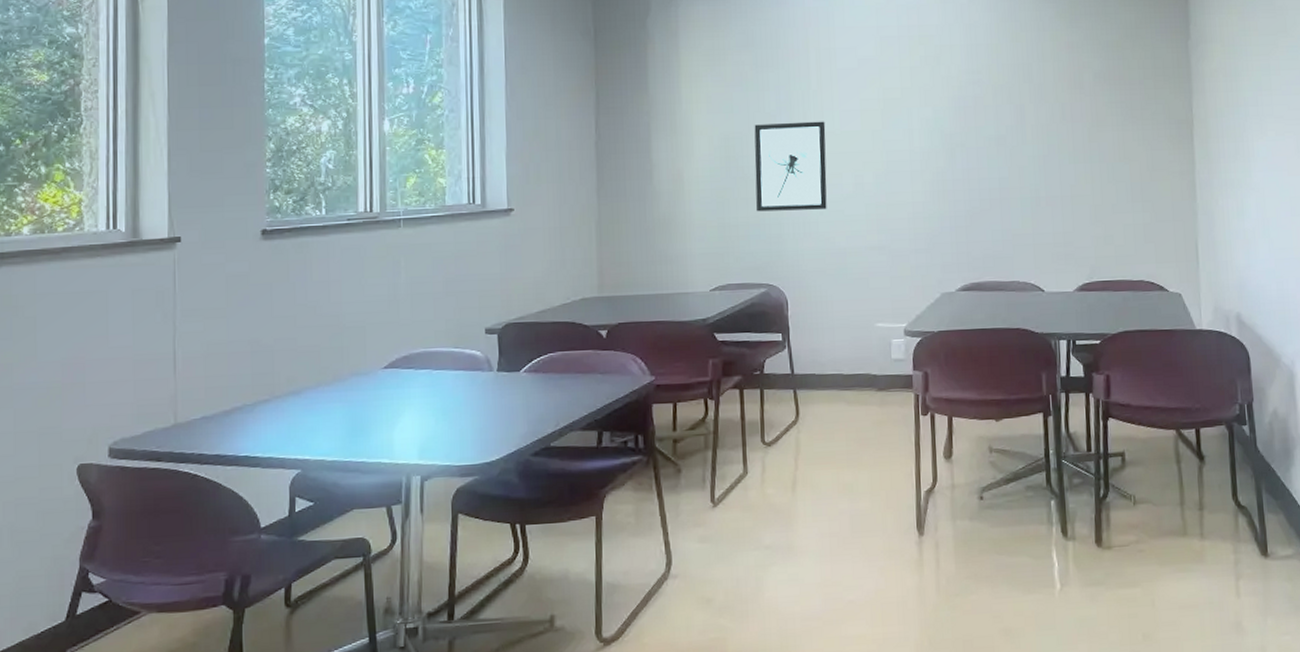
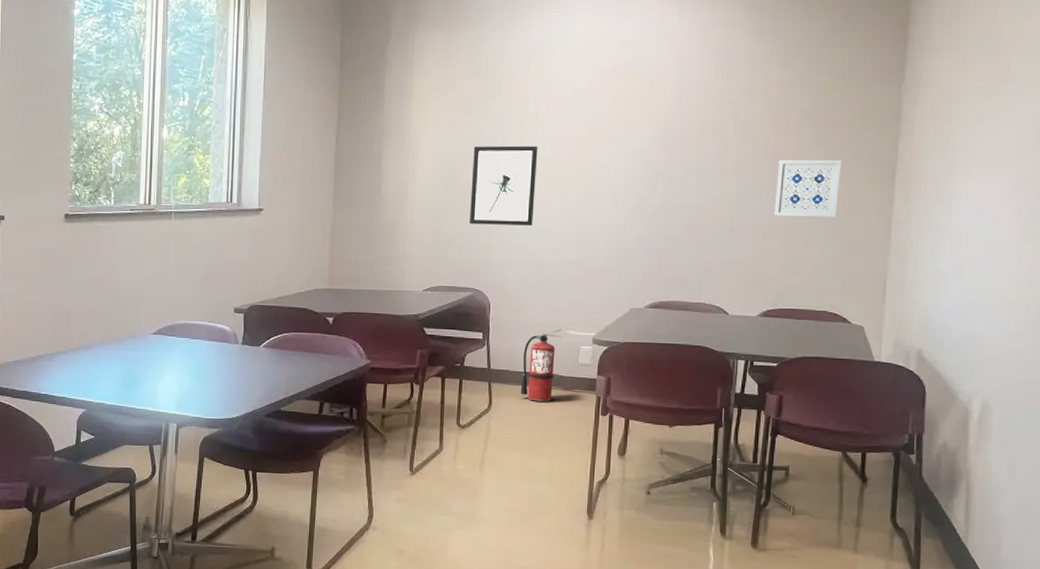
fire extinguisher: none [829,321,870,407] -> present [520,328,562,402]
wall art: none [1078,121,1141,183] -> present [774,159,842,217]

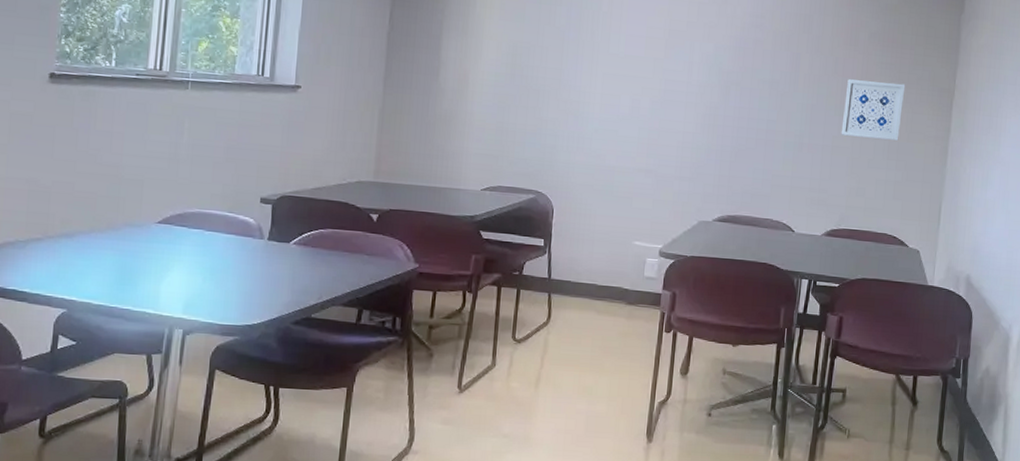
wall art: present [470,145,538,226] -> none [535,37,611,127]
fire extinguisher: present [520,328,562,402] -> none [582,238,628,316]

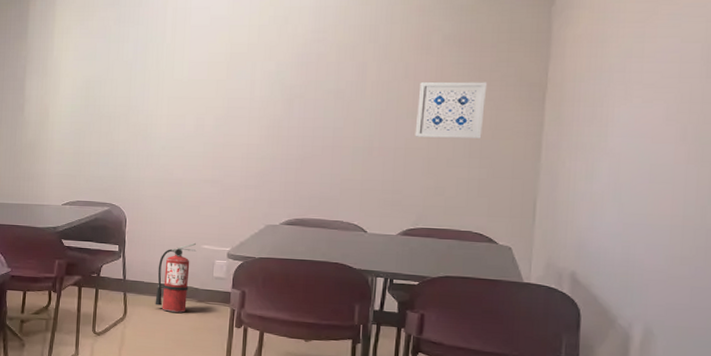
fire extinguisher: none [582,238,628,316] -> present [155,242,197,313]

